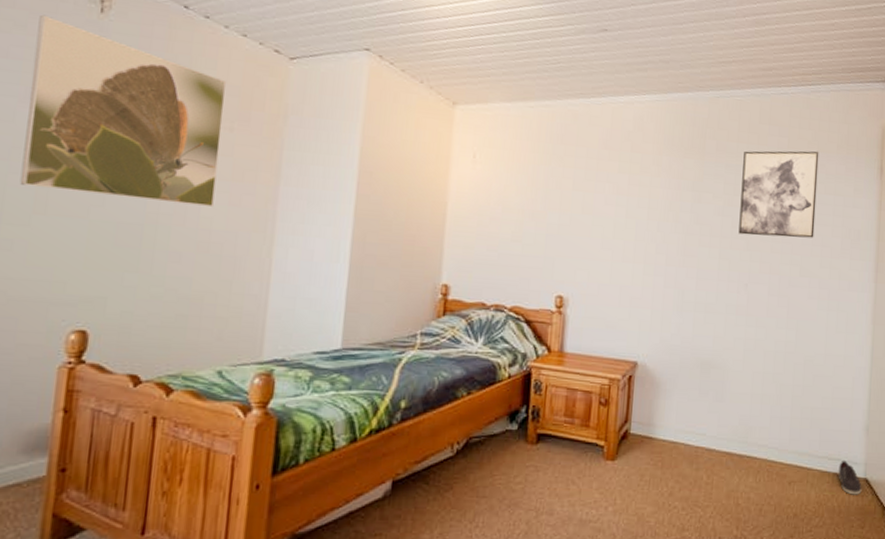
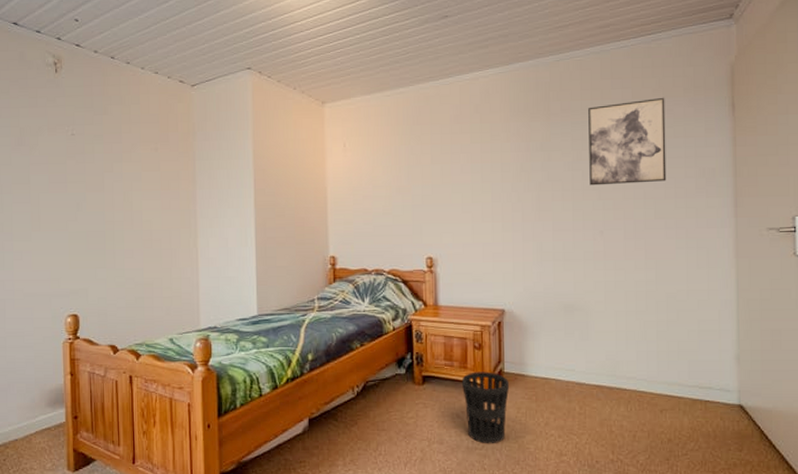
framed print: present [19,14,227,208] -> none [16,81,151,213]
wastebasket: none [581,431,635,517] -> present [461,371,510,444]
shoe: present [838,460,862,495] -> none [710,388,737,421]

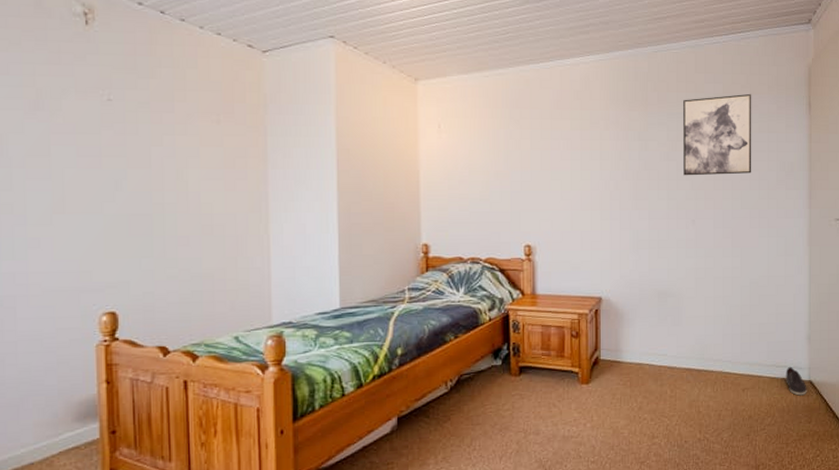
wastebasket: present [461,371,510,444] -> none [558,359,606,432]
shoe: none [710,388,737,421] -> present [786,366,807,396]

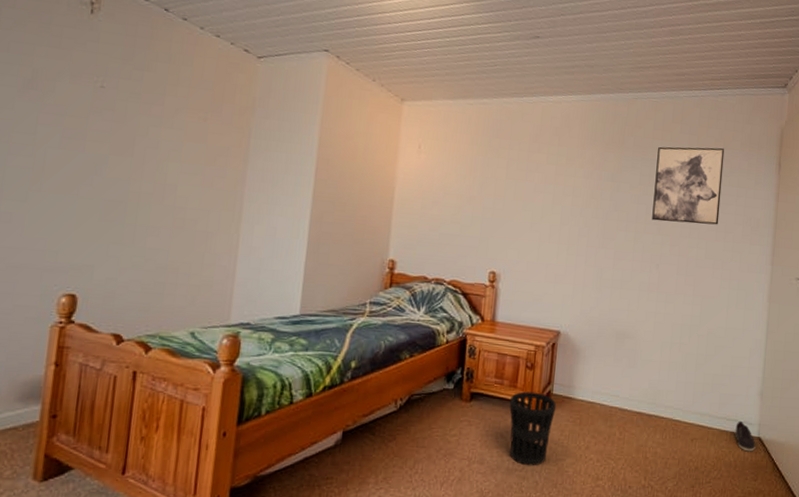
wastebasket: none [558,359,606,432] -> present [509,391,557,466]

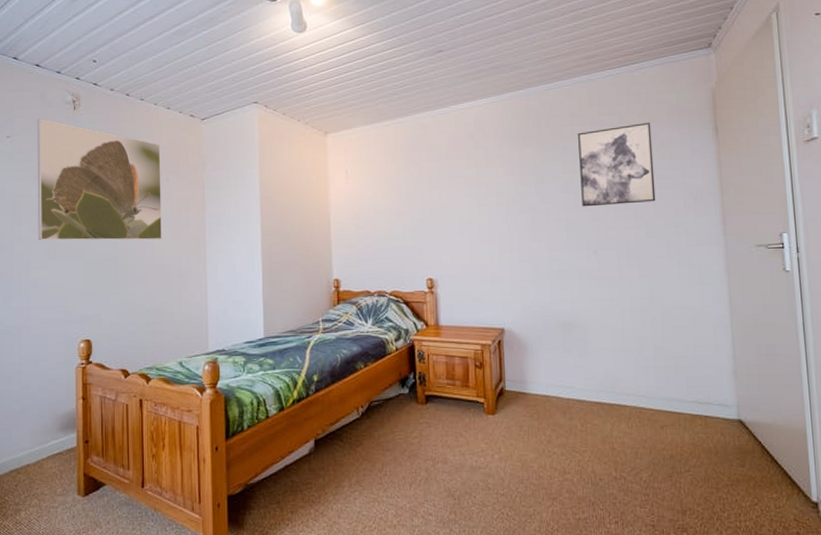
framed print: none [18,14,202,188] -> present [37,118,162,241]
wastebasket: present [509,391,557,466] -> none [463,390,512,463]
shoe: present [735,420,756,452] -> none [710,403,737,436]

